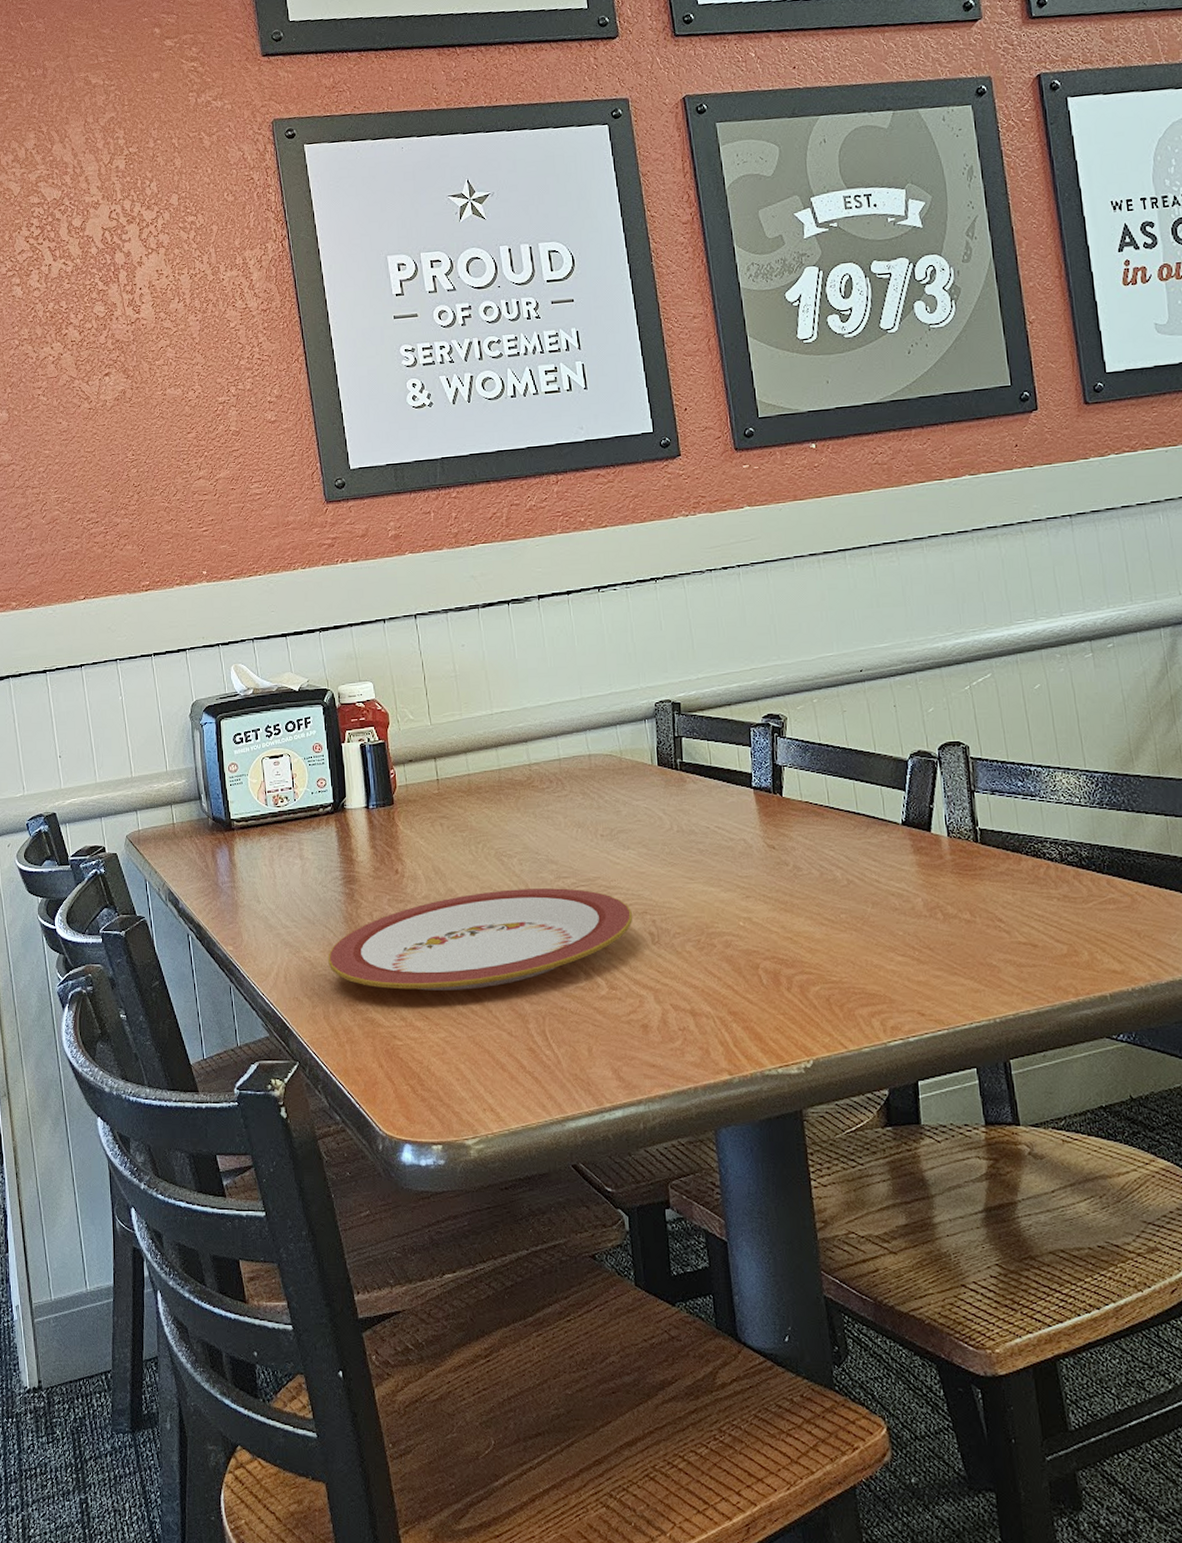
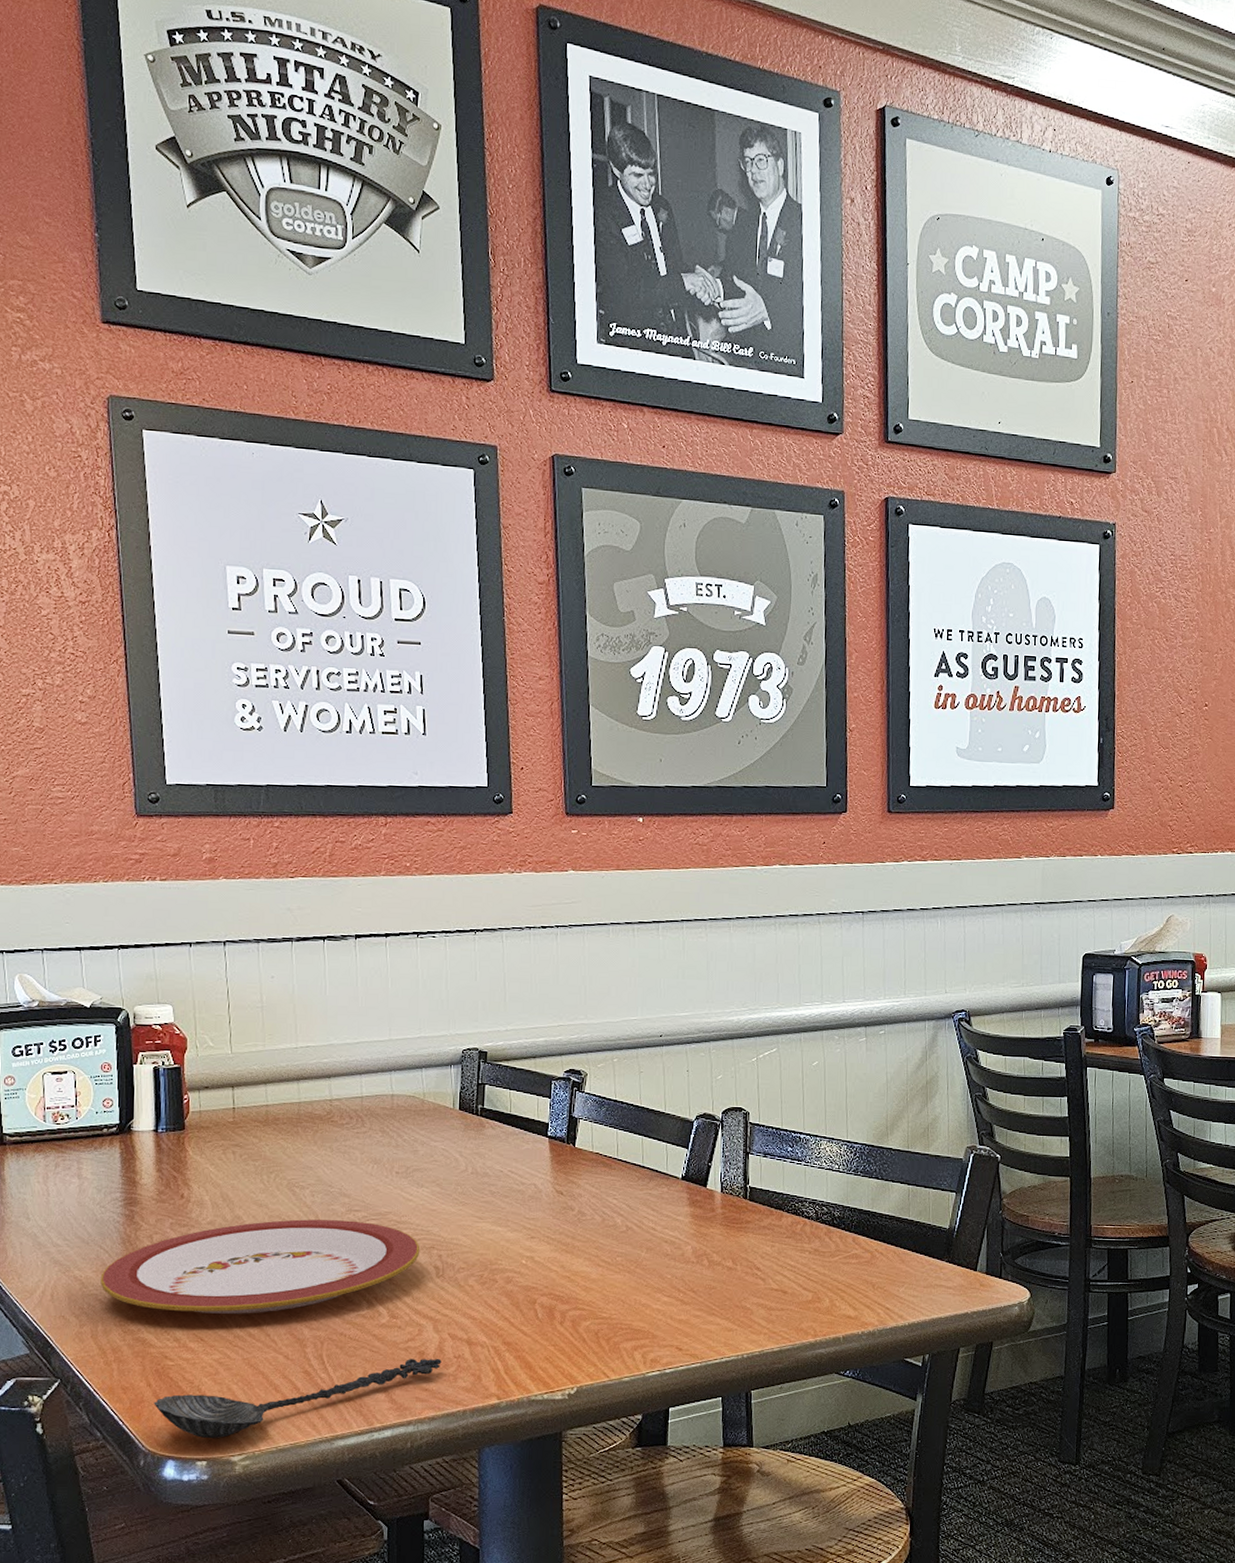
spoon: none [387,1031,667,1122] -> present [154,1358,442,1439]

